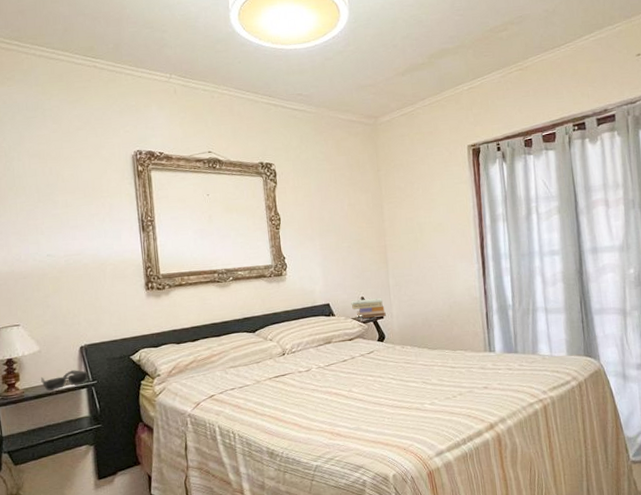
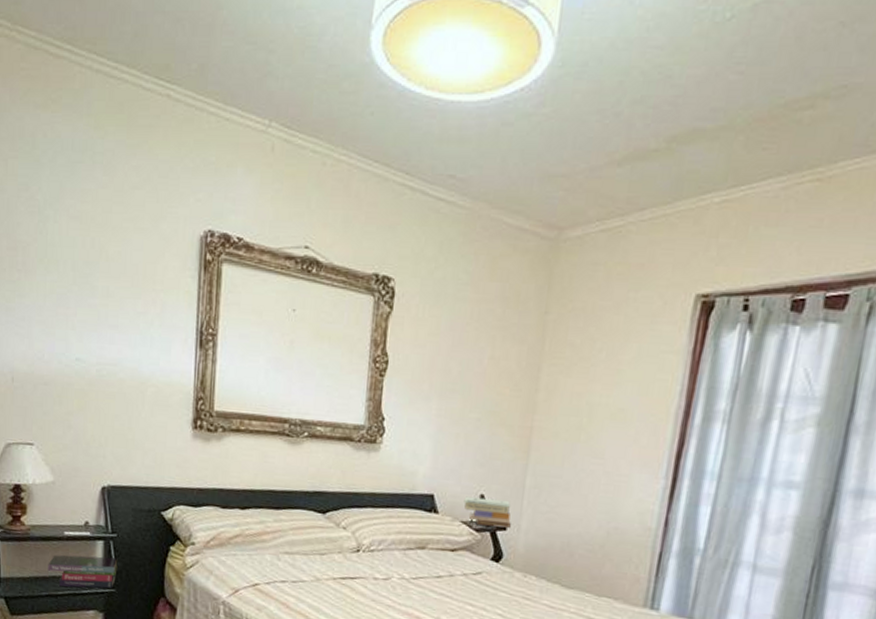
glasses: present [41,370,89,391] -> none [51,514,108,535]
books: none [42,400,101,433] -> present [47,555,118,589]

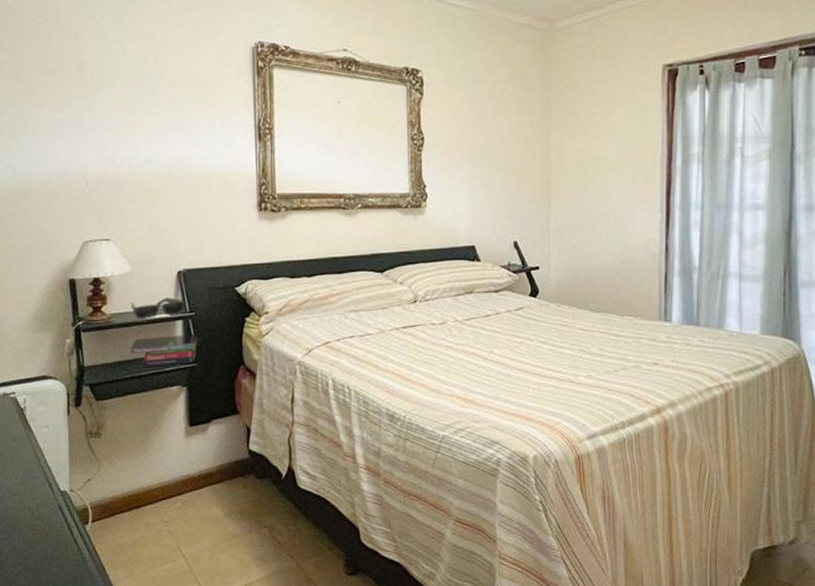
glasses: none [51,514,108,535] -> present [131,298,186,319]
books: present [464,496,511,528] -> none [501,244,542,268]

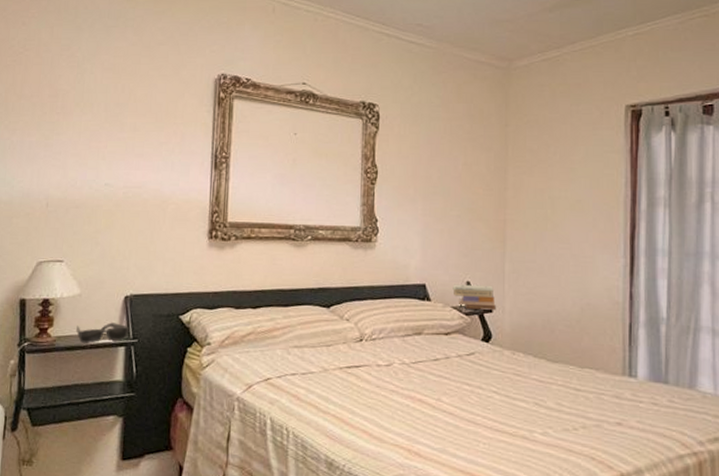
books: present [130,335,198,368] -> none [70,362,138,395]
books: none [501,244,542,268] -> present [453,284,496,310]

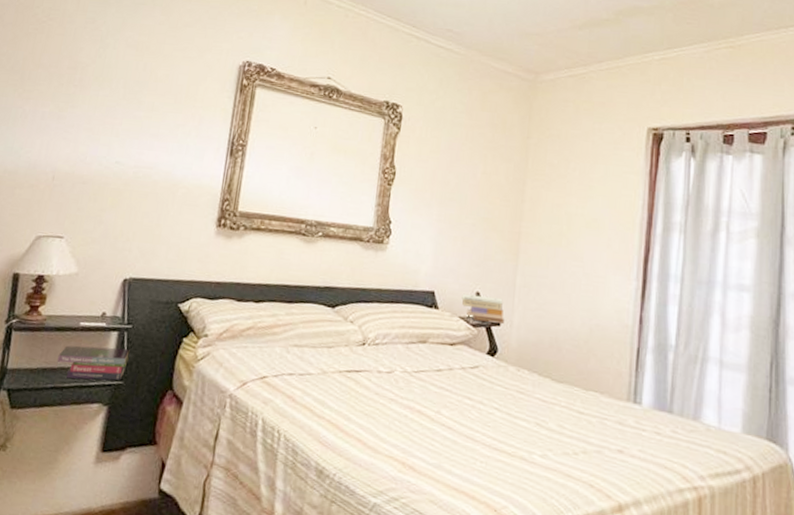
books: none [70,362,138,395] -> present [57,345,130,381]
glasses: present [76,322,130,343] -> none [68,305,125,325]

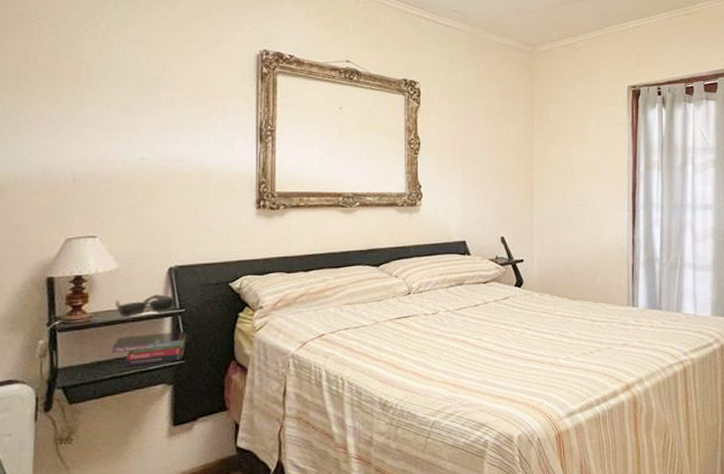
glasses: none [68,305,125,325] -> present [116,294,176,317]
books: present [461,293,504,324] -> none [489,239,526,261]

